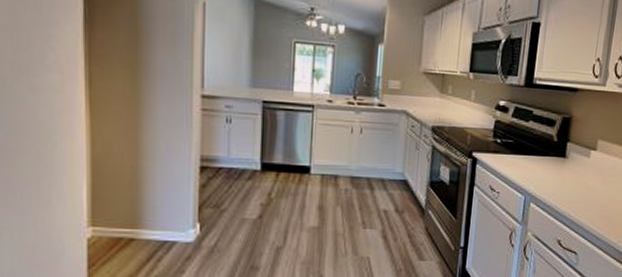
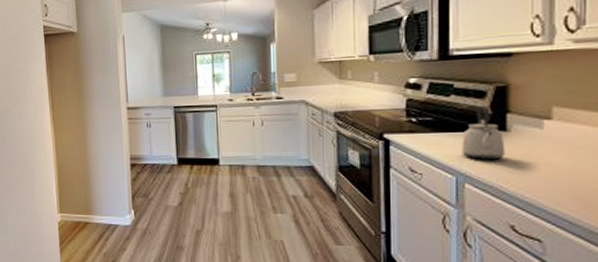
kettle: none [531,132,563,182] -> present [461,104,506,160]

